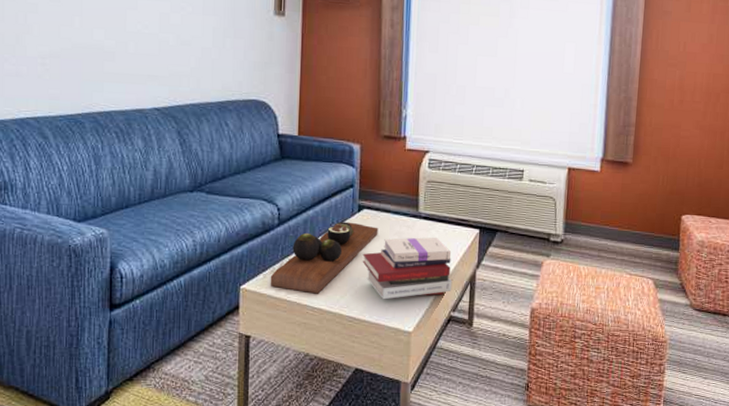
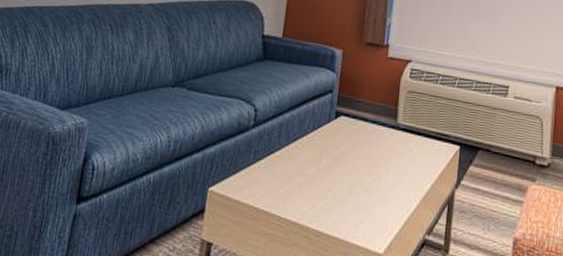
decorative tray: present [270,221,378,294] -> none [238,127,355,203]
books: present [362,237,453,300] -> none [335,148,430,215]

